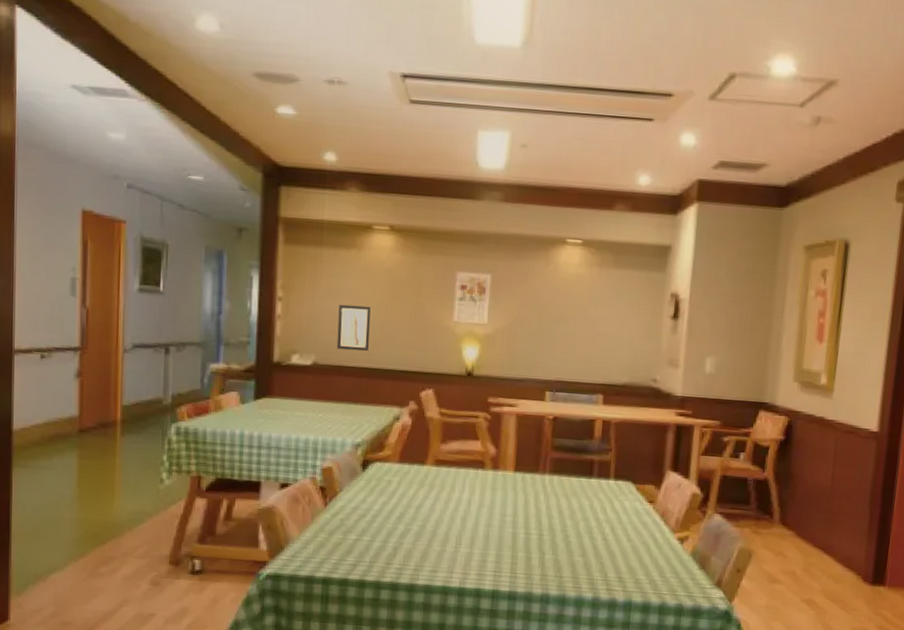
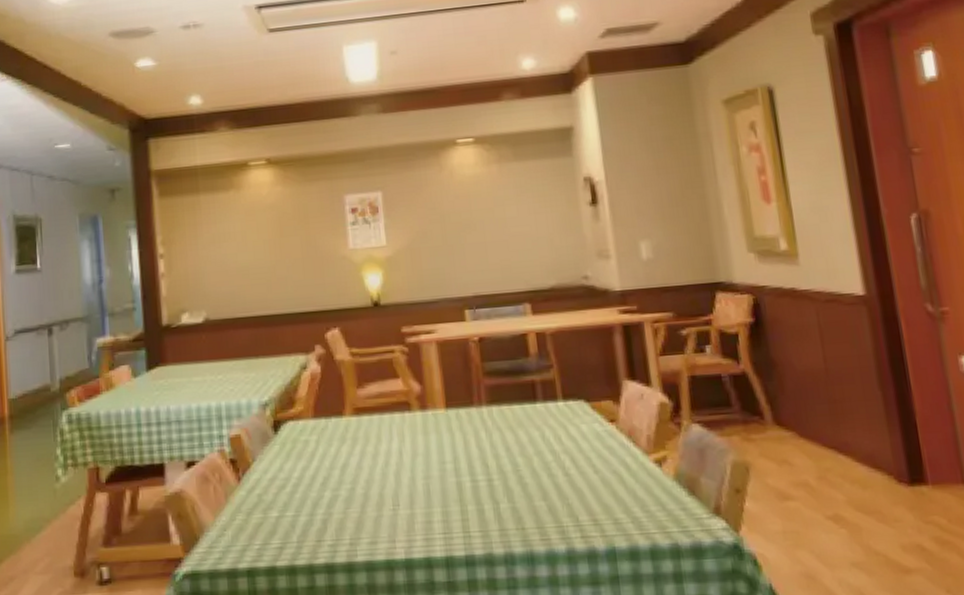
wall art: present [336,304,371,352] -> none [224,248,262,301]

